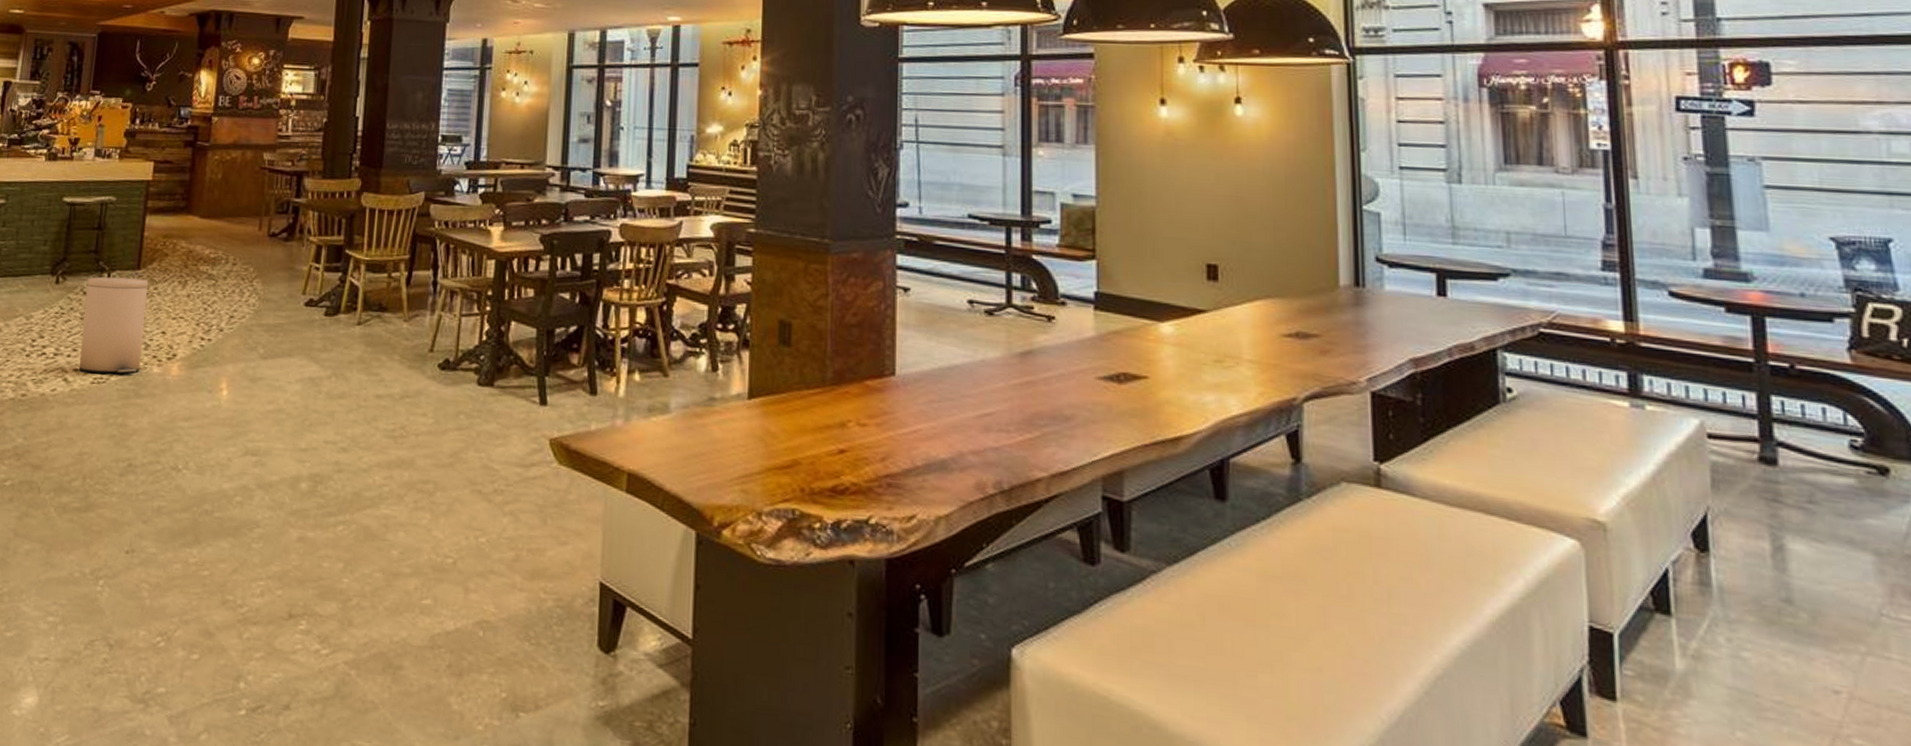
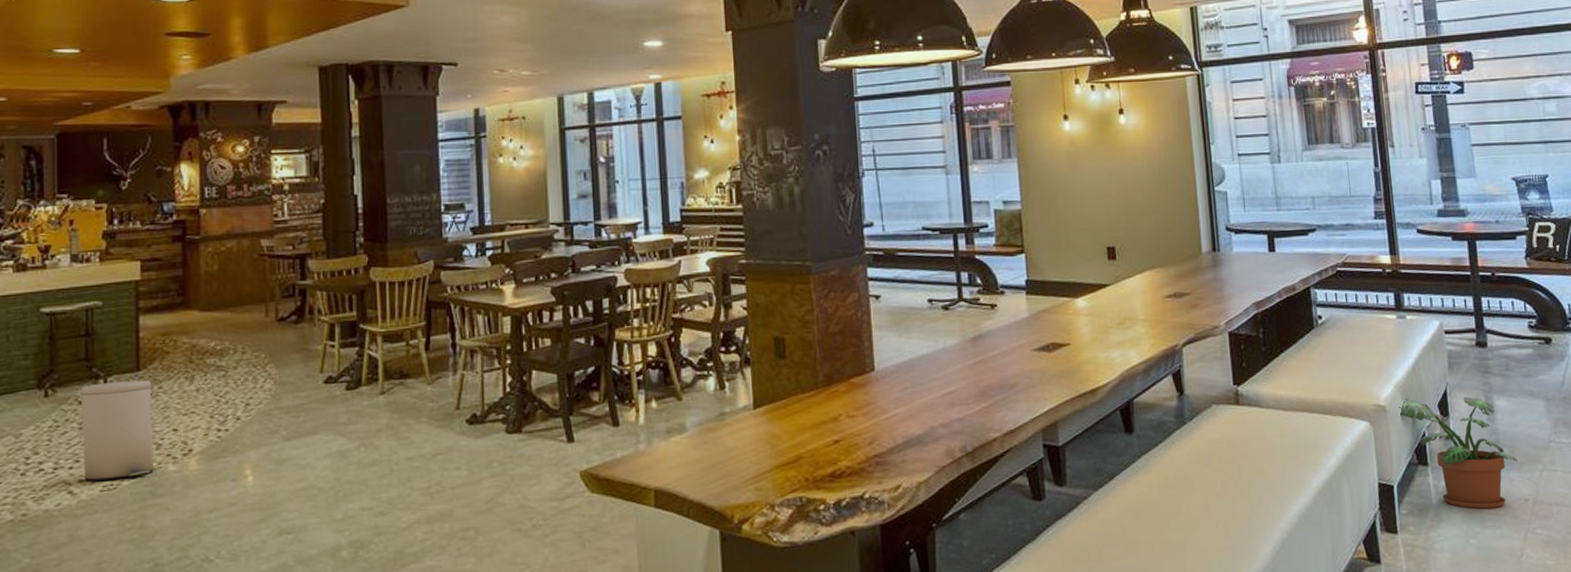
potted plant: none [1627,517,1823,695] -> present [1399,396,1518,509]

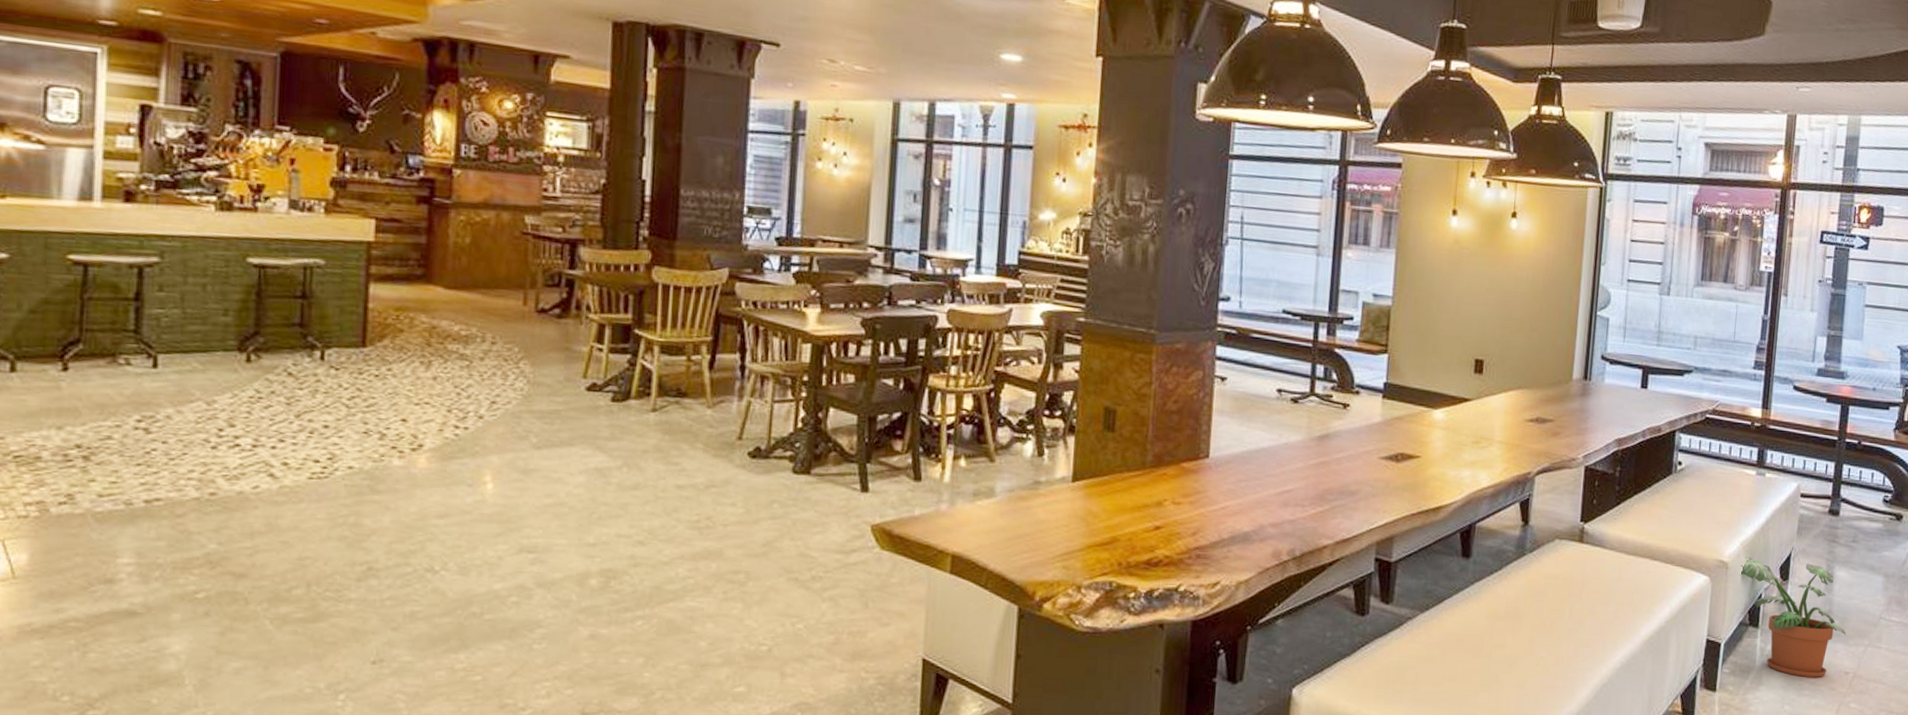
pedal bin: present [81,380,153,483] -> none [289,355,379,469]

